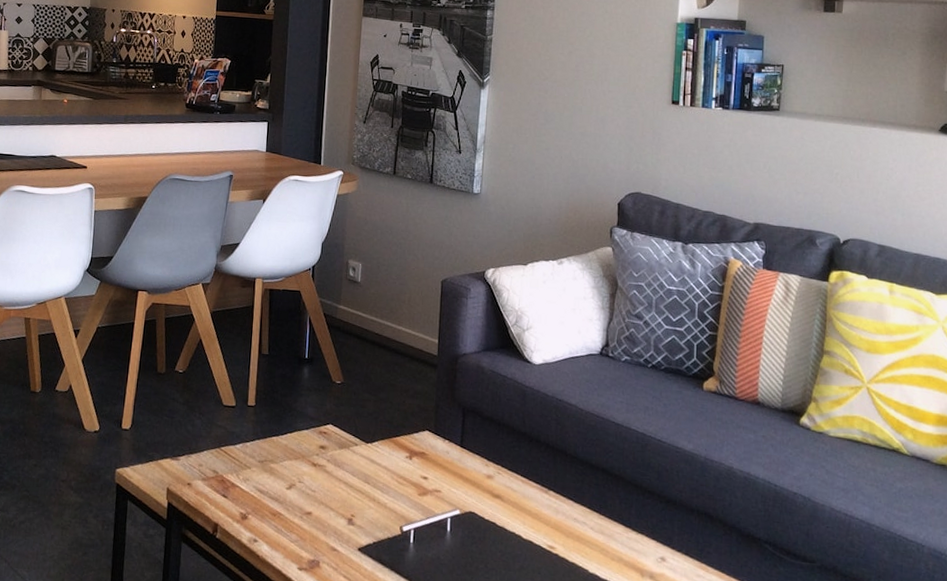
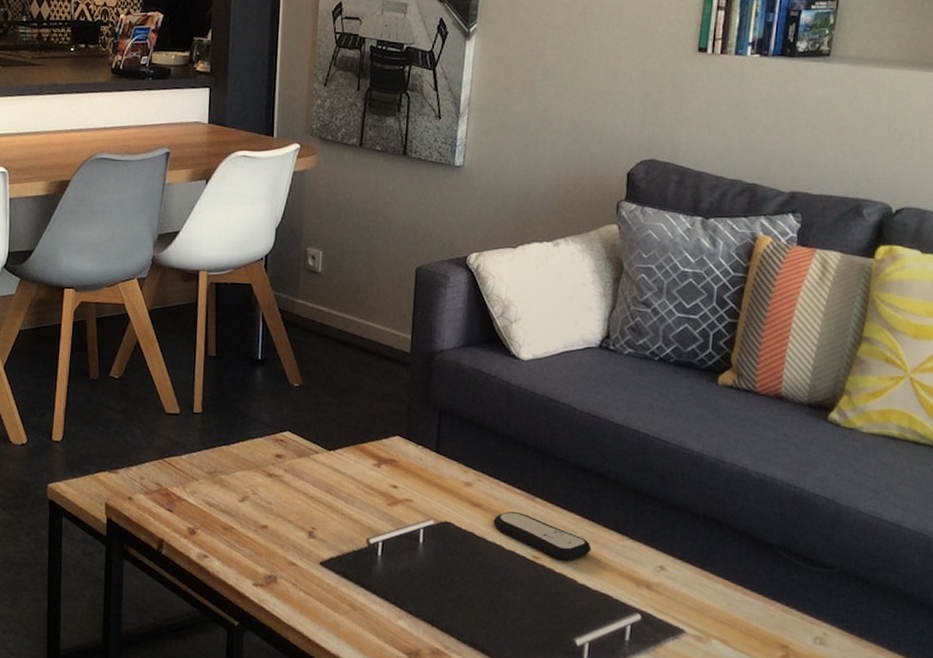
remote control: none [512,503,600,551] -> present [493,511,592,561]

